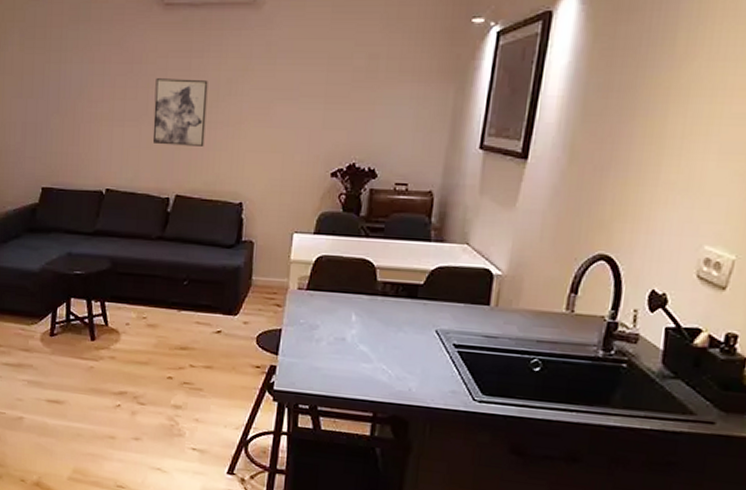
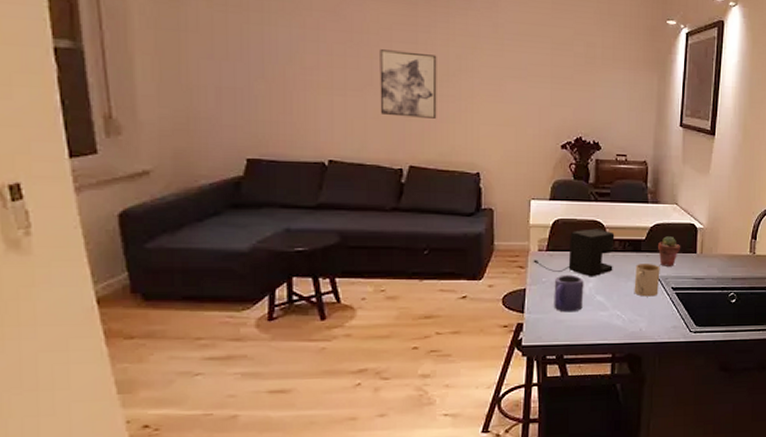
coffee maker: none [291,268,387,323] -> present [533,229,615,277]
mug: none [310,318,347,361] -> present [554,275,584,313]
mug: none [405,312,441,353] -> present [634,264,660,297]
potted succulent: none [439,282,470,319] -> present [658,236,681,266]

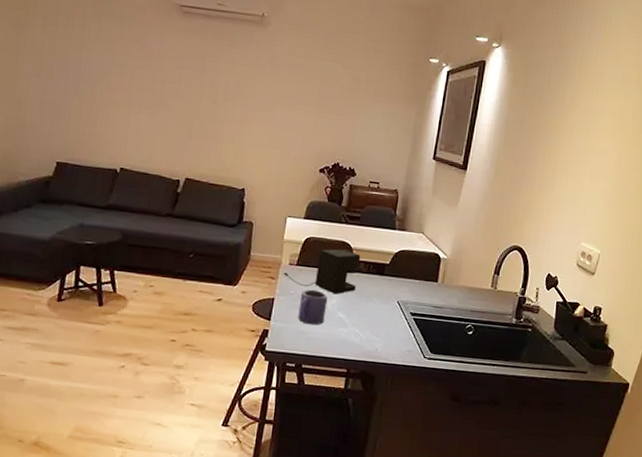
wall art: present [380,49,437,119] -> none [166,75,219,138]
mug: present [634,264,660,297] -> none [373,286,401,320]
potted succulent: present [658,236,681,266] -> none [400,263,423,293]

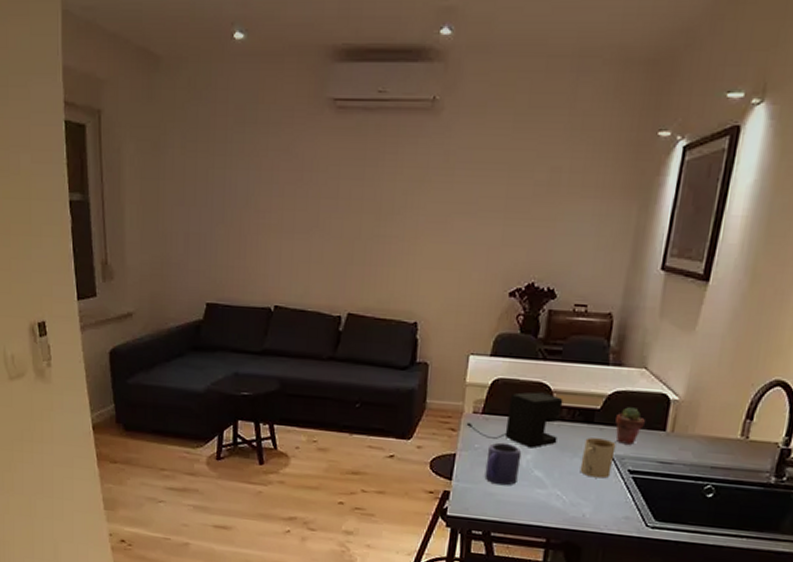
mug: none [373,286,401,320] -> present [580,437,616,479]
potted succulent: none [400,263,423,293] -> present [615,407,646,445]

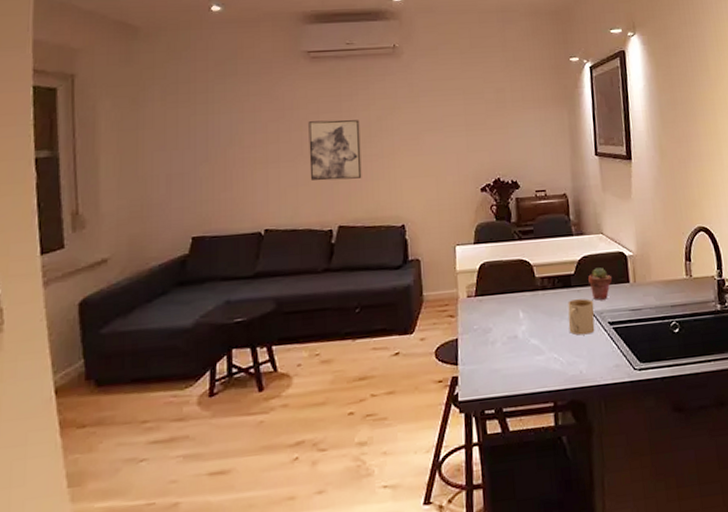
wall art: none [323,188,383,262] -> present [308,120,362,181]
coffee maker: present [466,392,563,448] -> none [463,268,545,320]
mug: present [484,442,522,486] -> none [486,319,518,361]

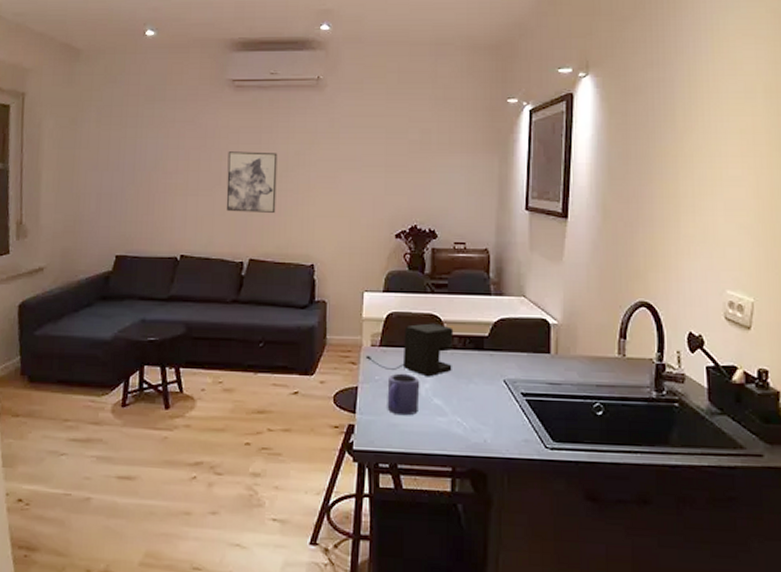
coffee maker: none [463,268,545,320] -> present [365,323,454,377]
mug: none [486,319,518,361] -> present [387,373,420,416]
mug: present [568,298,595,336] -> none [476,364,507,403]
potted succulent: present [588,267,613,300] -> none [504,333,531,368]

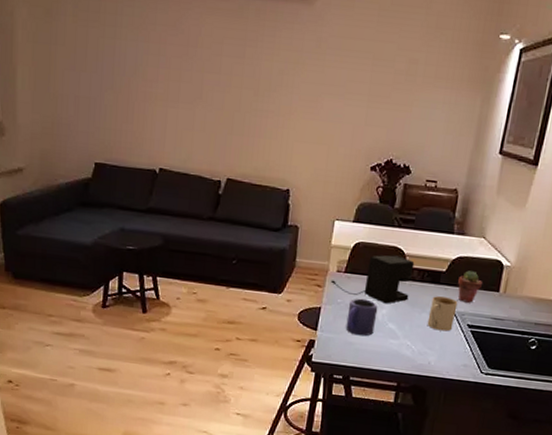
wall art: present [226,151,278,213] -> none [206,63,261,134]
mug: none [476,364,507,403] -> present [427,296,458,332]
potted succulent: none [504,333,531,368] -> present [457,270,483,303]

